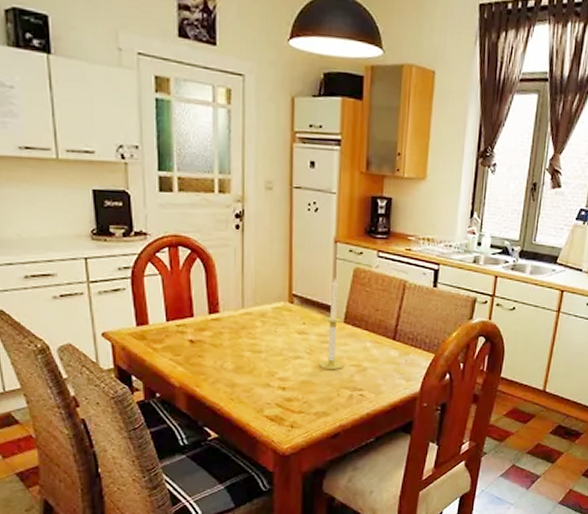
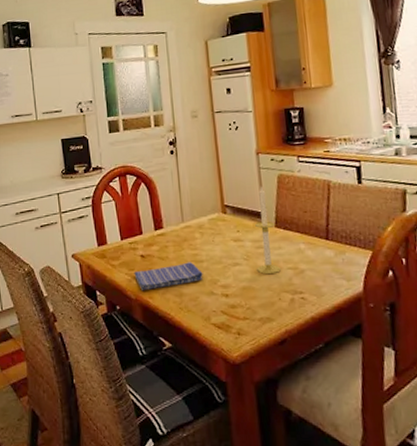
dish towel: none [180,351,260,378] -> present [134,262,203,290]

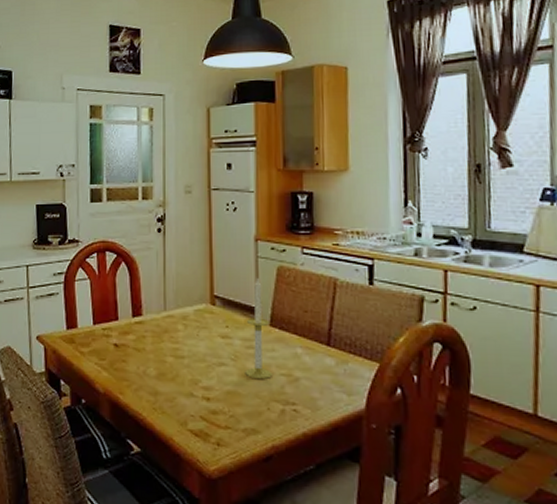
dish towel: present [134,262,203,290] -> none [105,357,183,384]

